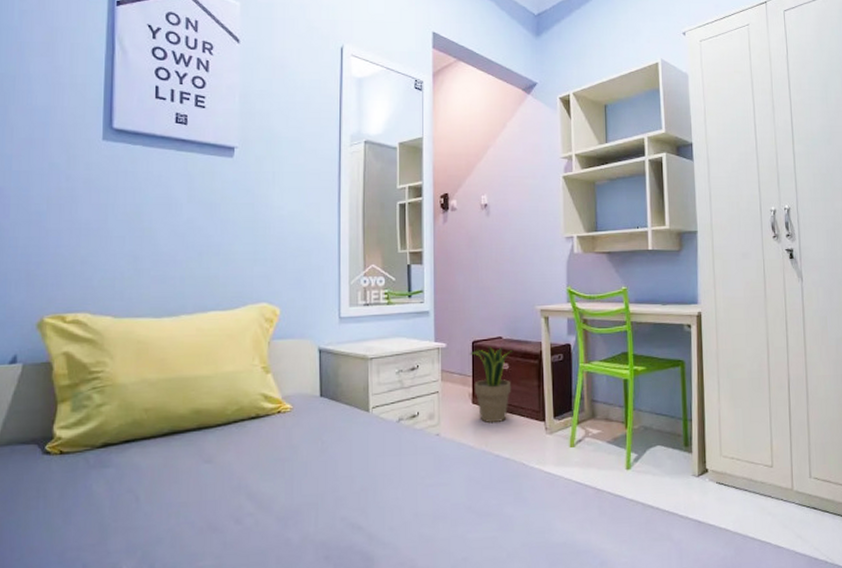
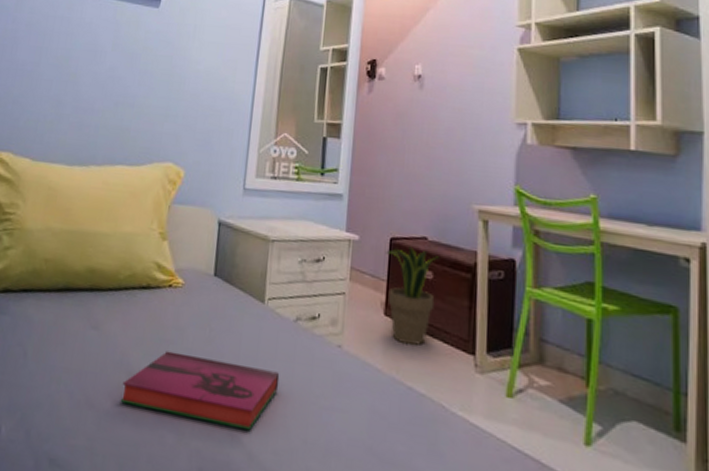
hardback book: none [243,465,389,521] -> present [120,351,280,430]

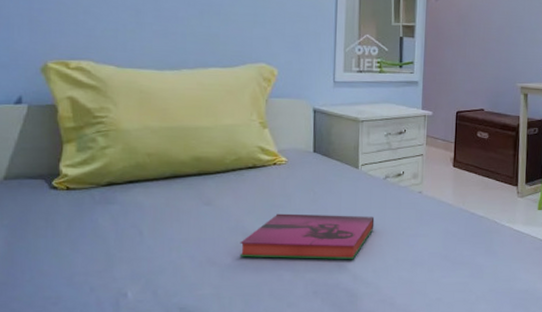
potted plant: present [386,246,439,346] -> none [453,116,493,185]

